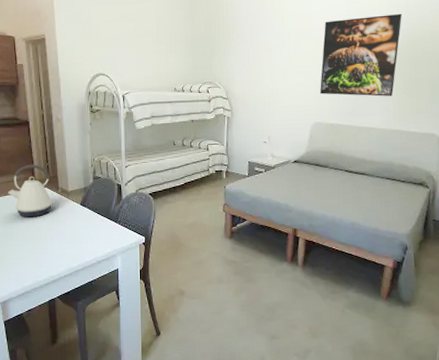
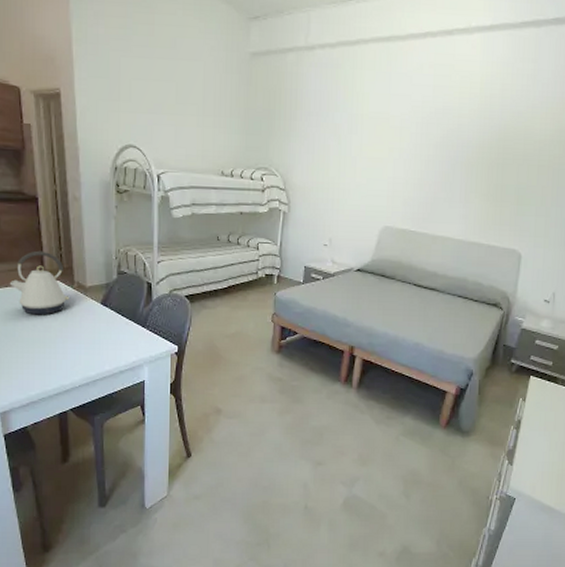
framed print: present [319,13,402,97] -> none [392,105,494,203]

